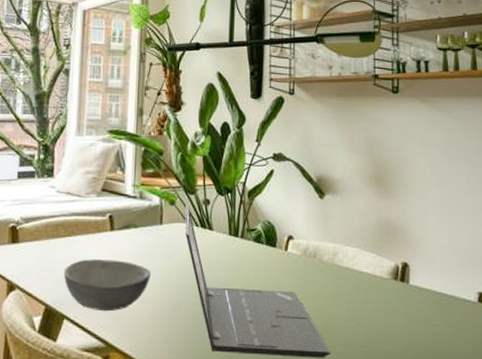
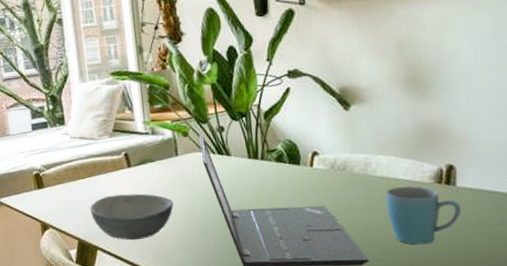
mug: none [349,279,412,341] -> present [385,186,461,245]

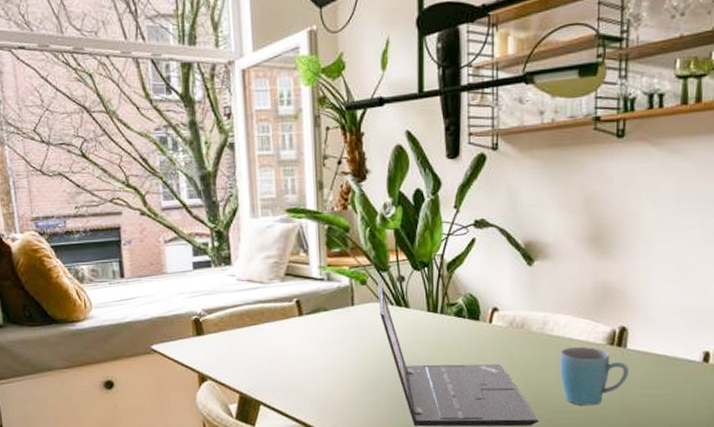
bowl: present [89,193,174,241] -> none [254,345,346,396]

